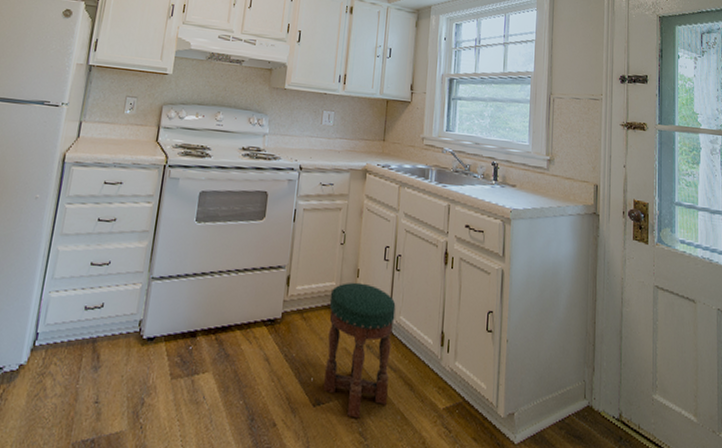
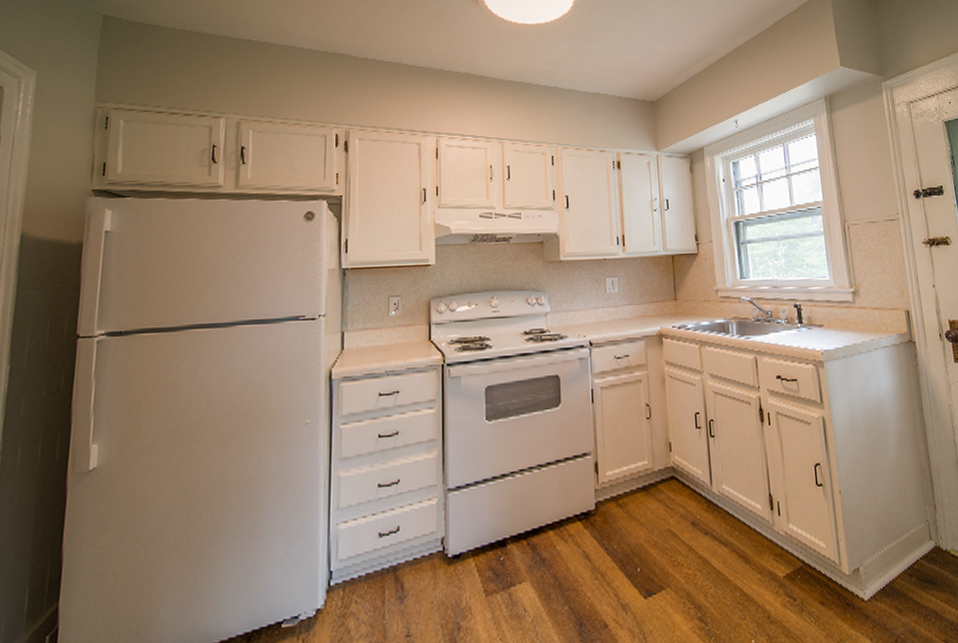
stool: present [324,282,396,419] -> none [644,456,723,604]

